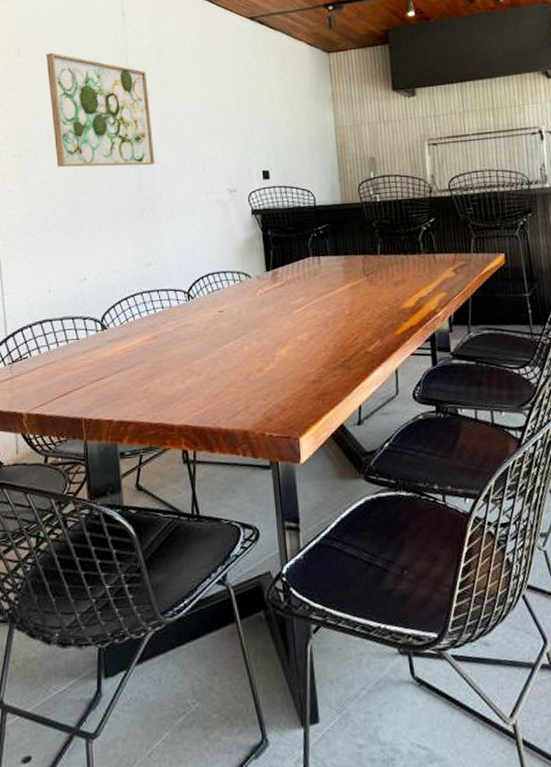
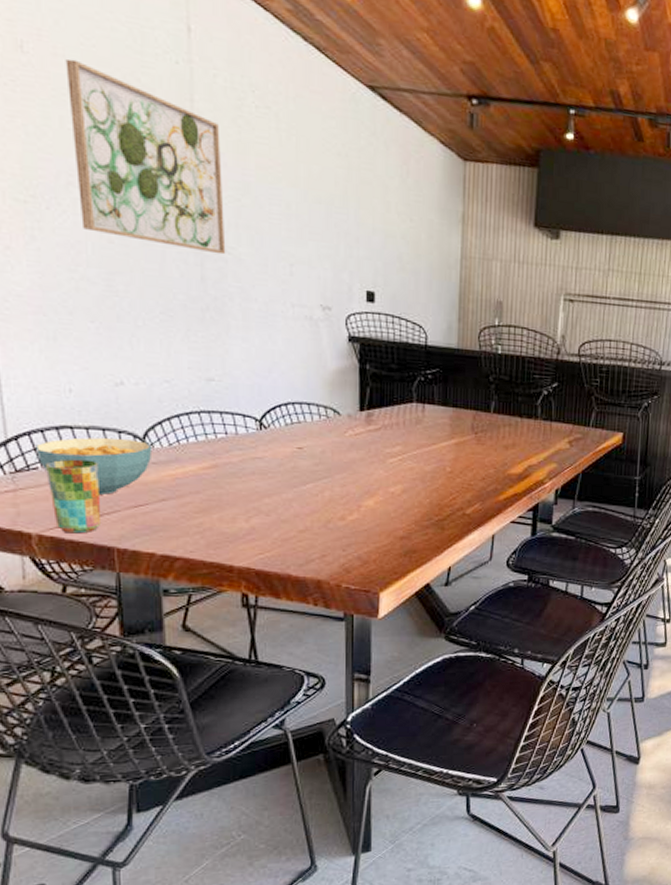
cereal bowl: none [26,323,109,373] -> present [36,437,153,495]
cup: none [33,345,73,410] -> present [46,459,102,534]

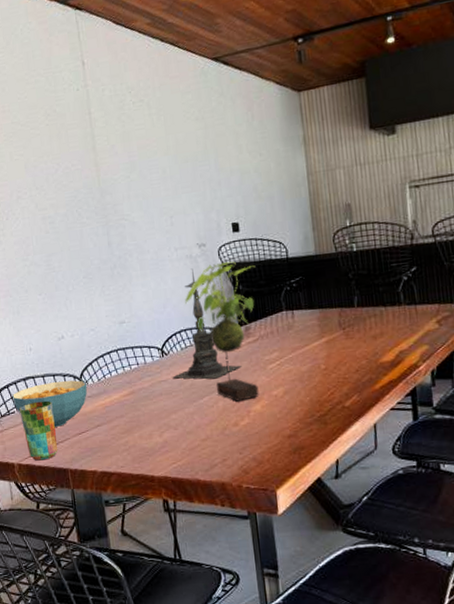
wall art: present [65,58,226,255] -> none [10,110,124,228]
candle holder: none [270,332,358,465] -> present [172,268,242,379]
plant: none [296,333,389,494] -> present [184,261,259,402]

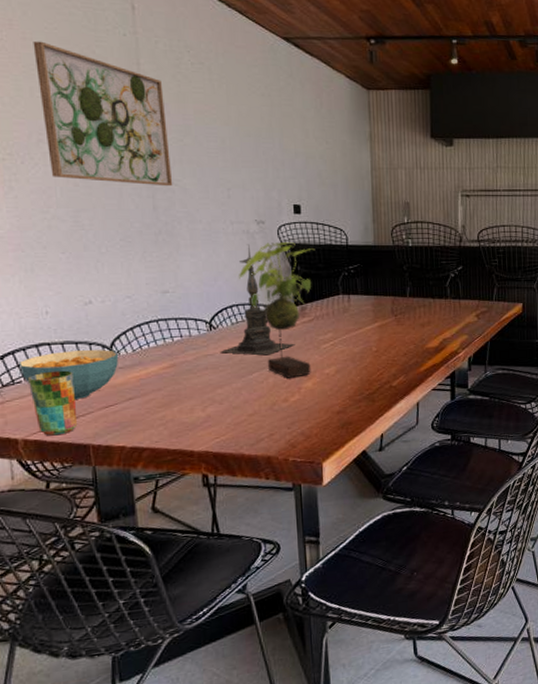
wall art: none [10,110,124,228] -> present [33,41,173,187]

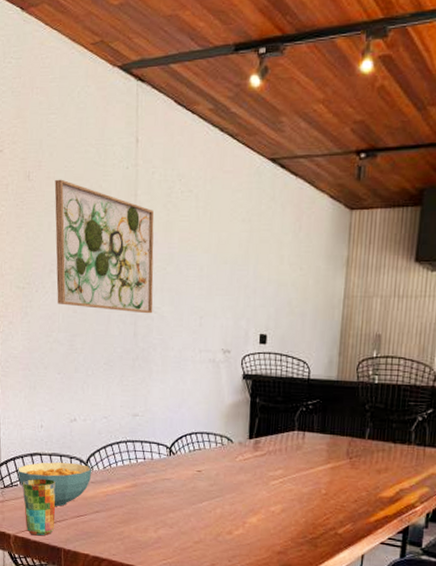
candle holder: present [220,244,295,356] -> none [176,373,245,486]
plant: present [238,241,315,378] -> none [200,372,276,512]

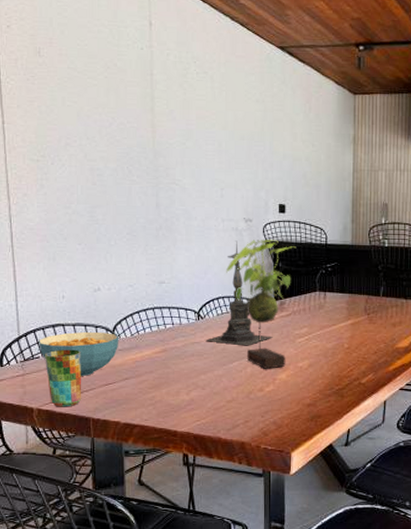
wall art: present [54,179,154,314] -> none [67,56,174,186]
candle holder: none [176,373,245,486] -> present [205,240,273,346]
plant: none [200,372,276,512] -> present [225,239,297,369]

